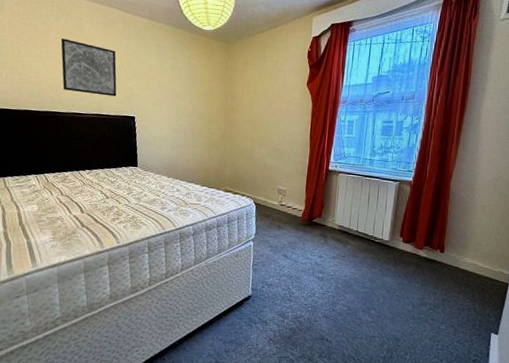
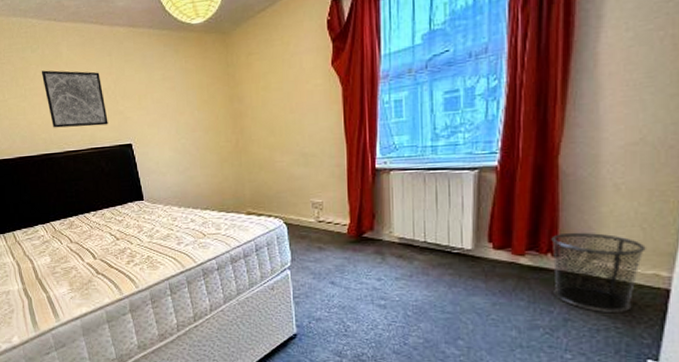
waste bin: none [438,236,497,297] -> present [551,232,646,312]

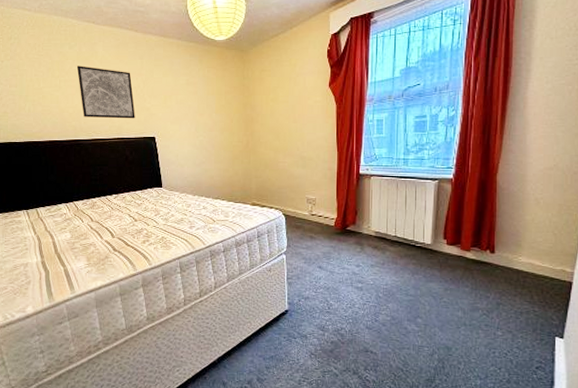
waste bin: present [551,232,646,312] -> none [490,234,557,299]

